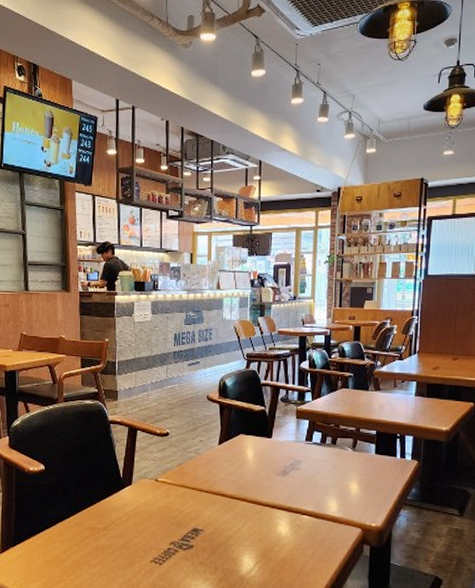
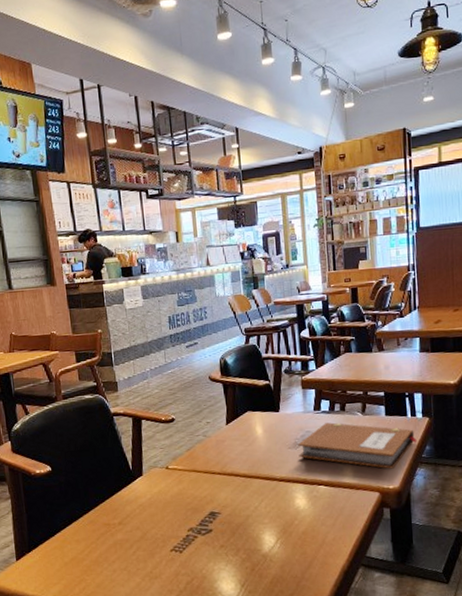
notebook: none [286,454,404,507] -> present [298,422,418,469]

